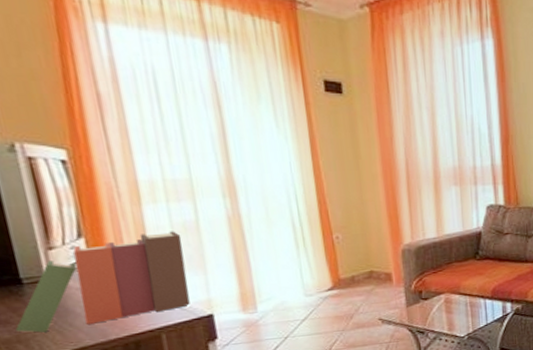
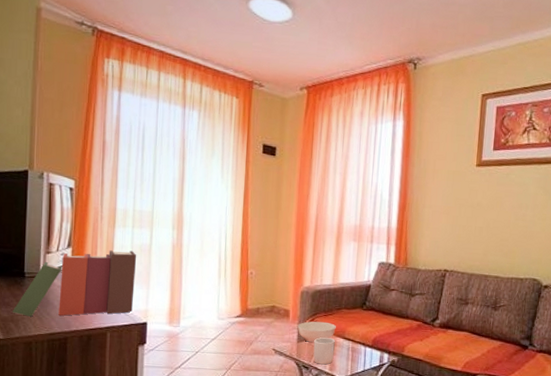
bowl: none [403,279,449,305] -> present [297,321,336,344]
mug: none [426,295,451,327] -> present [313,337,336,365]

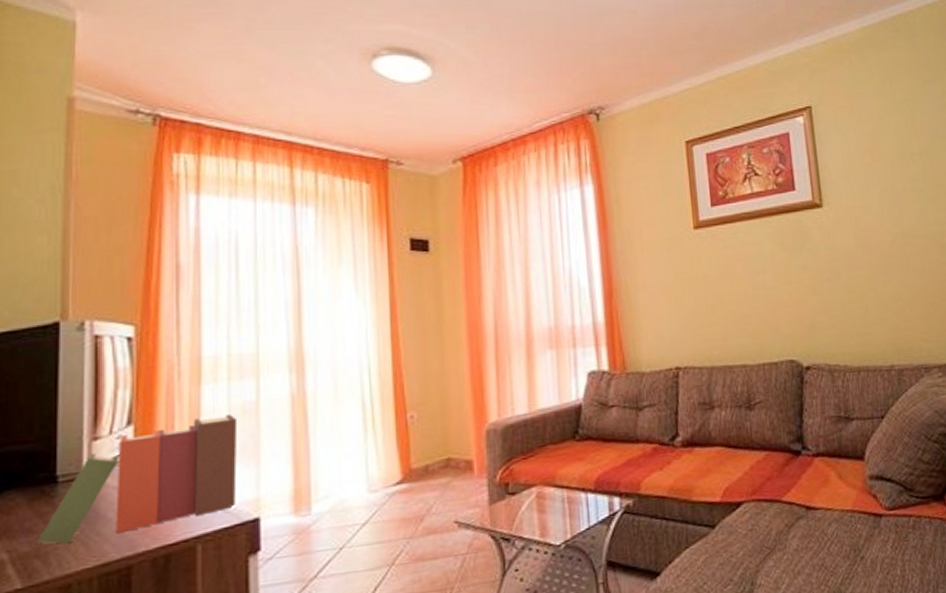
bowl: present [297,321,336,344] -> none [486,467,542,502]
mug: present [313,337,336,365] -> none [513,489,544,532]

